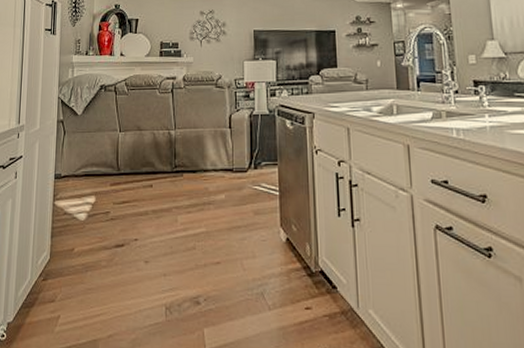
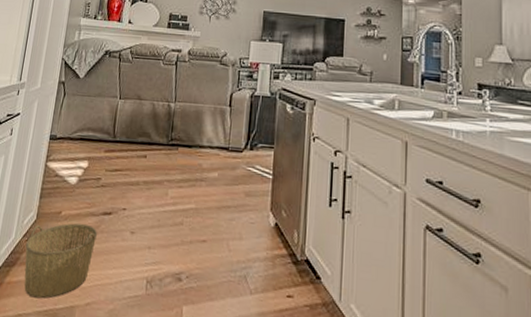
basket: none [41,258,111,336] -> present [24,223,97,299]

